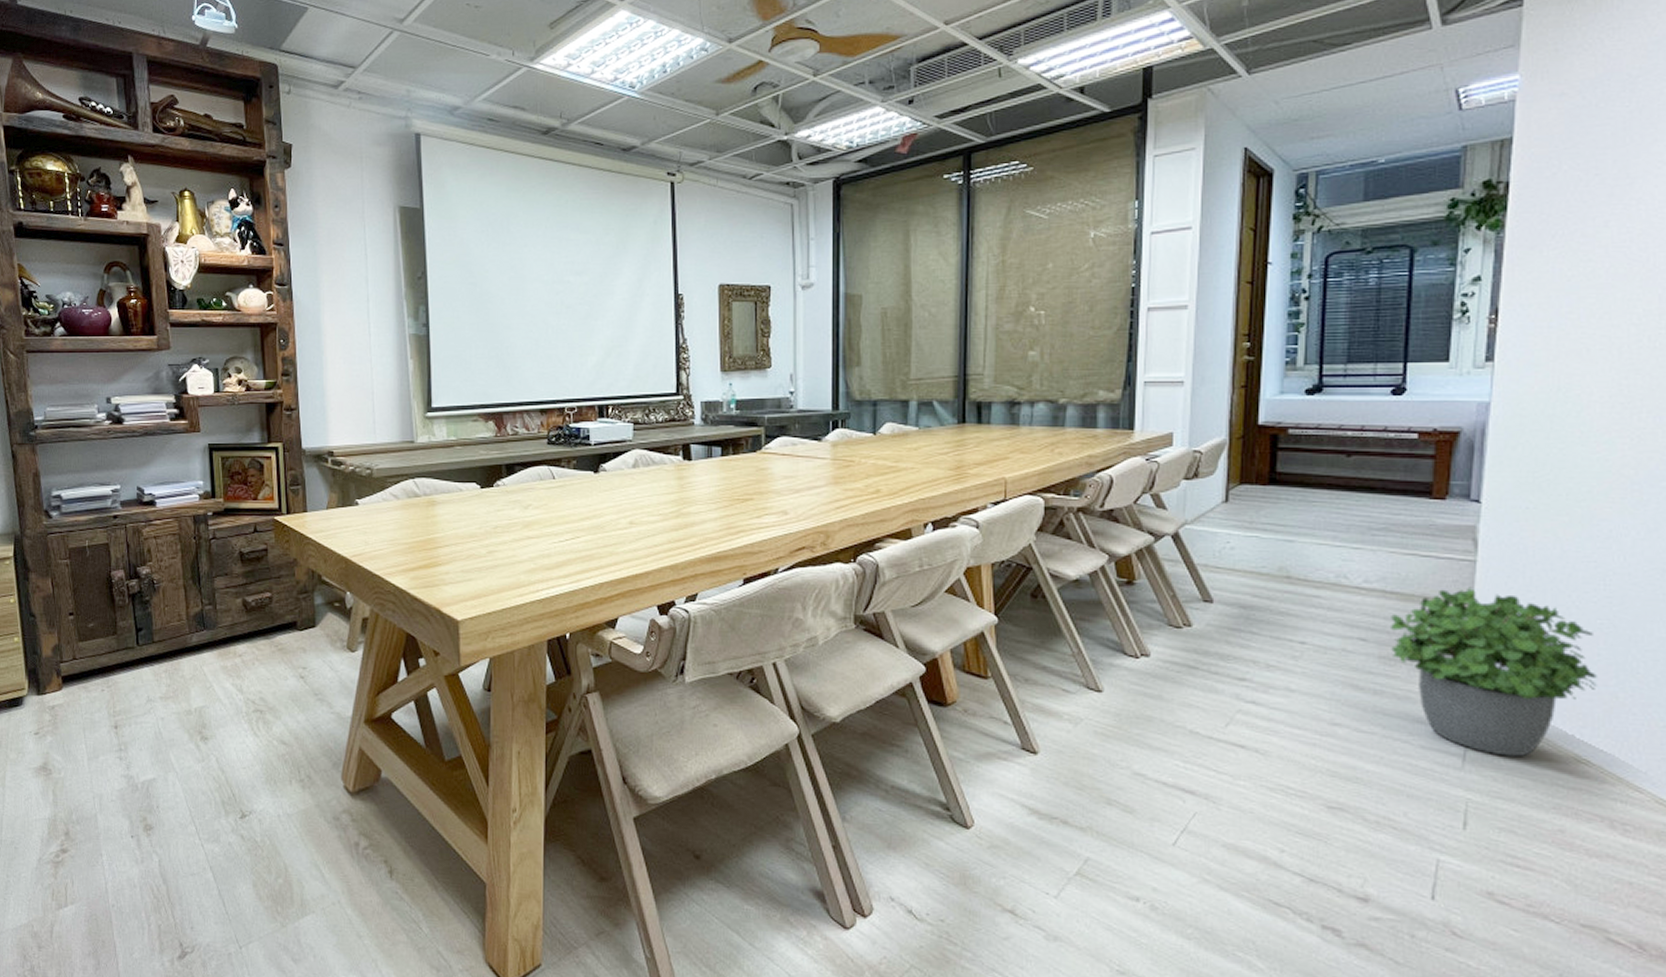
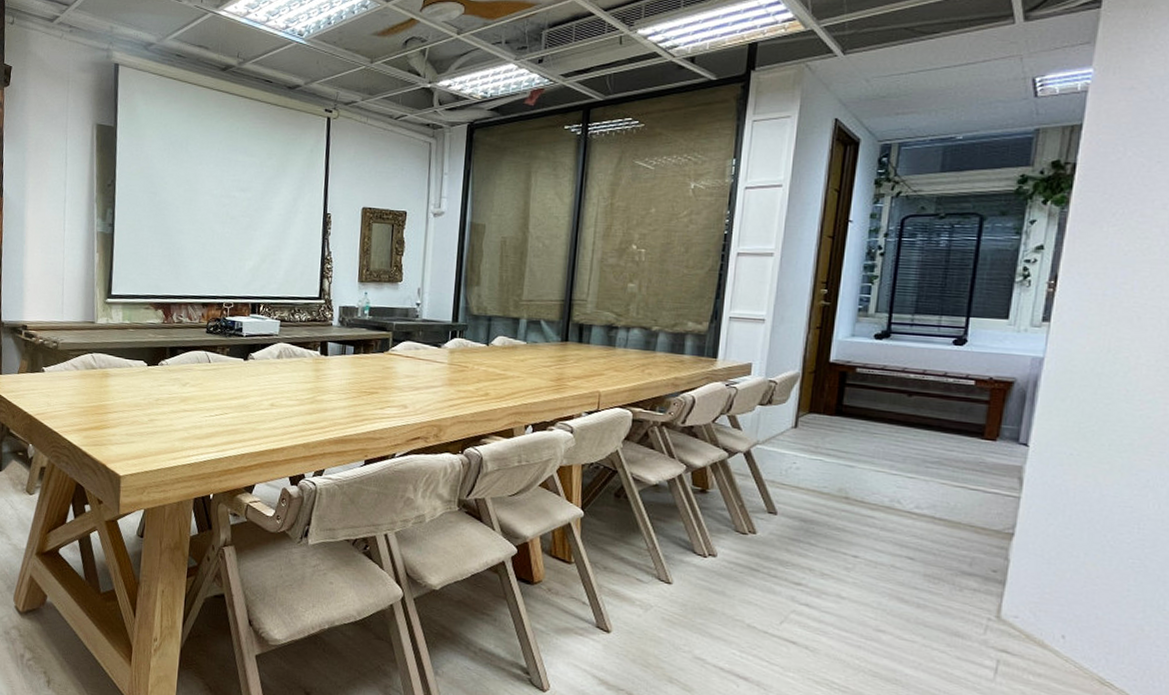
potted plant: present [1391,586,1597,757] -> none [936,520,1126,675]

